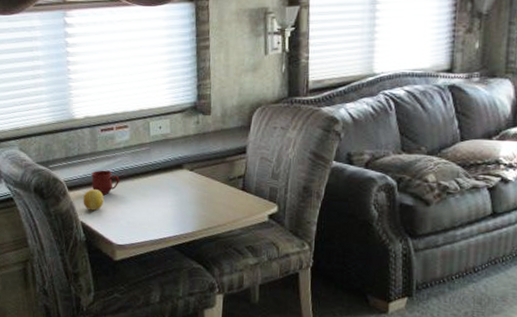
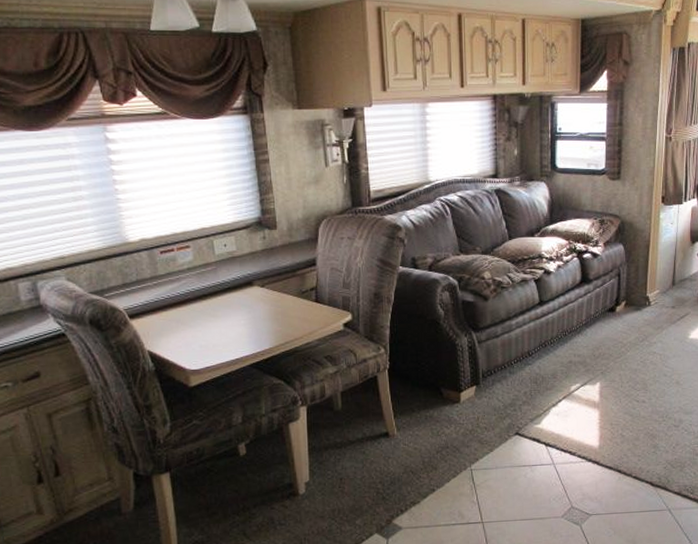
fruit: present [83,189,105,211] -> none [147,315,172,338]
mug: present [91,170,120,195] -> none [154,294,187,320]

